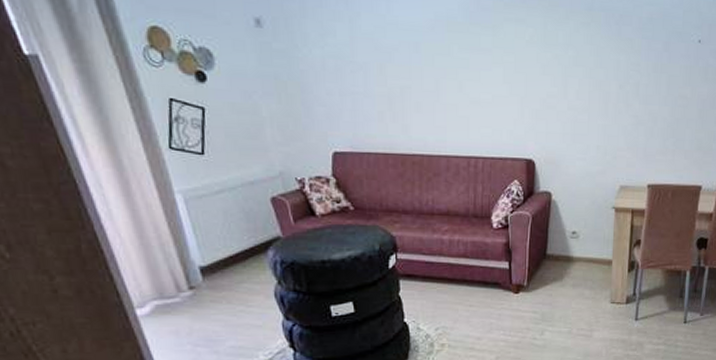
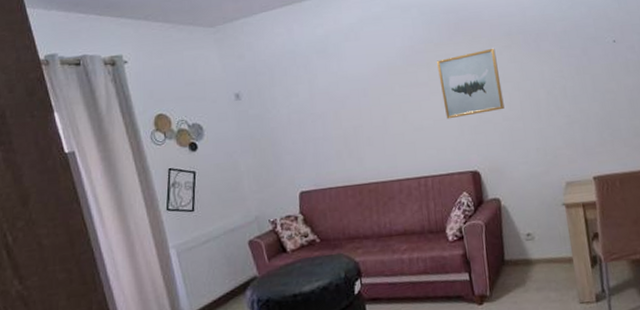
wall art: none [503,22,573,98] -> present [436,48,505,119]

